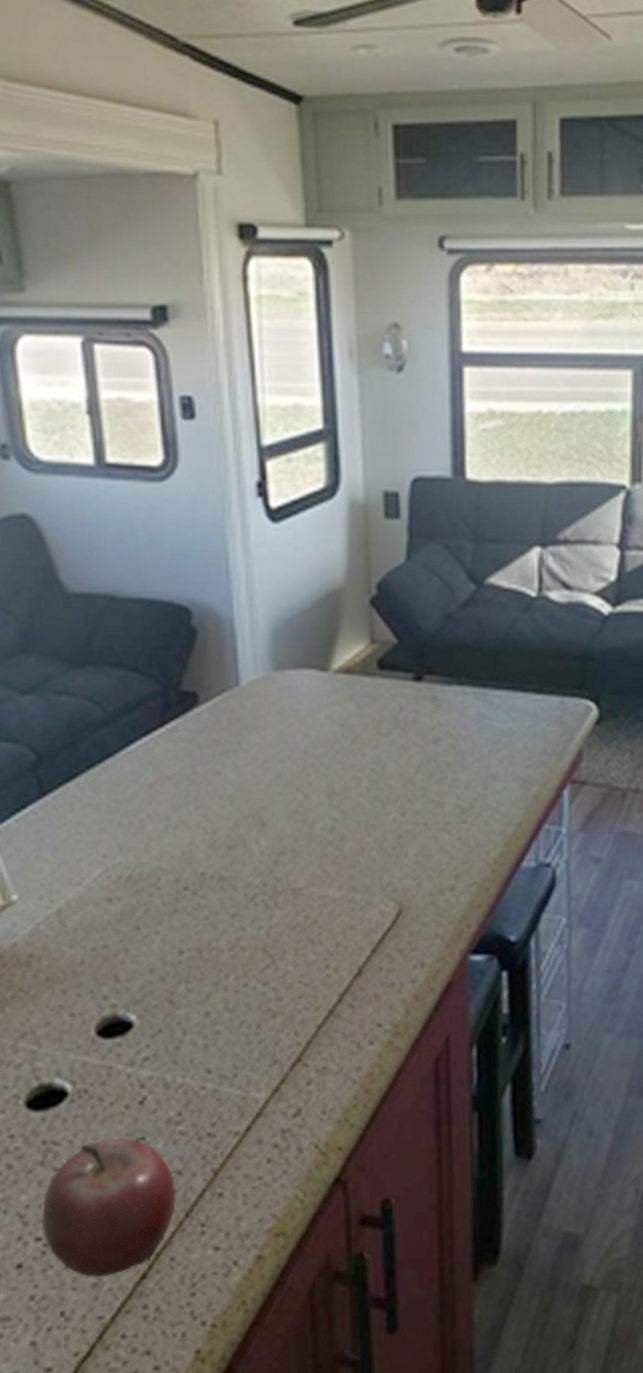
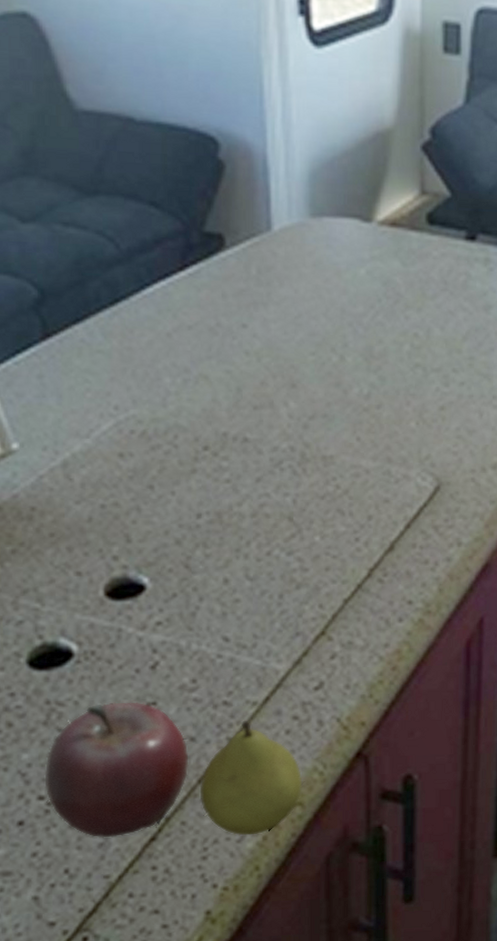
fruit: none [187,1150,285,1270] -> present [199,720,303,836]

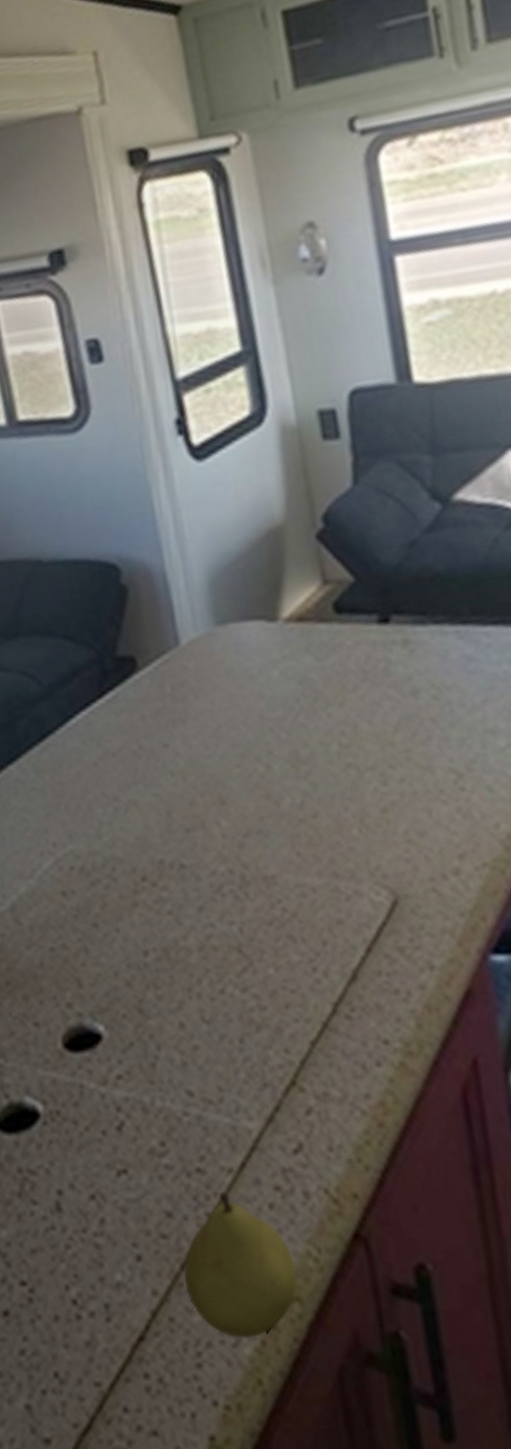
fruit: present [44,702,189,838] -> none [23,1169,170,1335]

